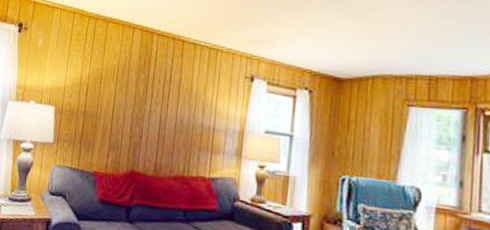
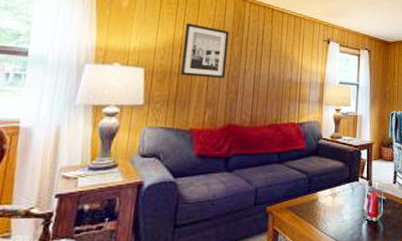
wall art: none [86,59,135,121] -> present [180,23,229,79]

